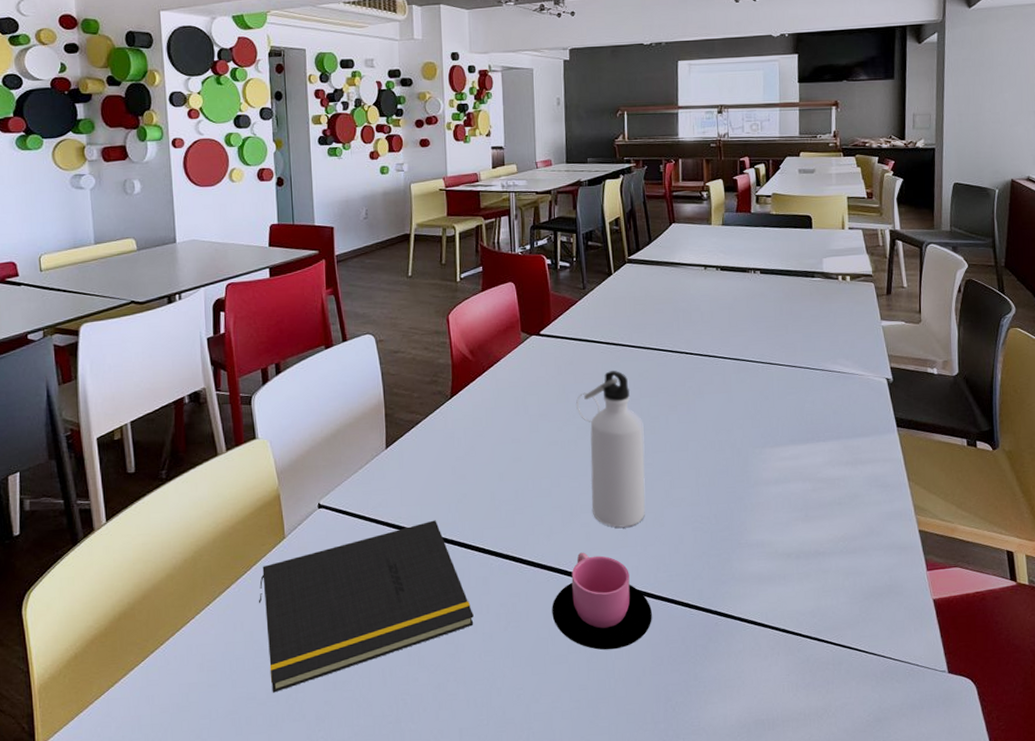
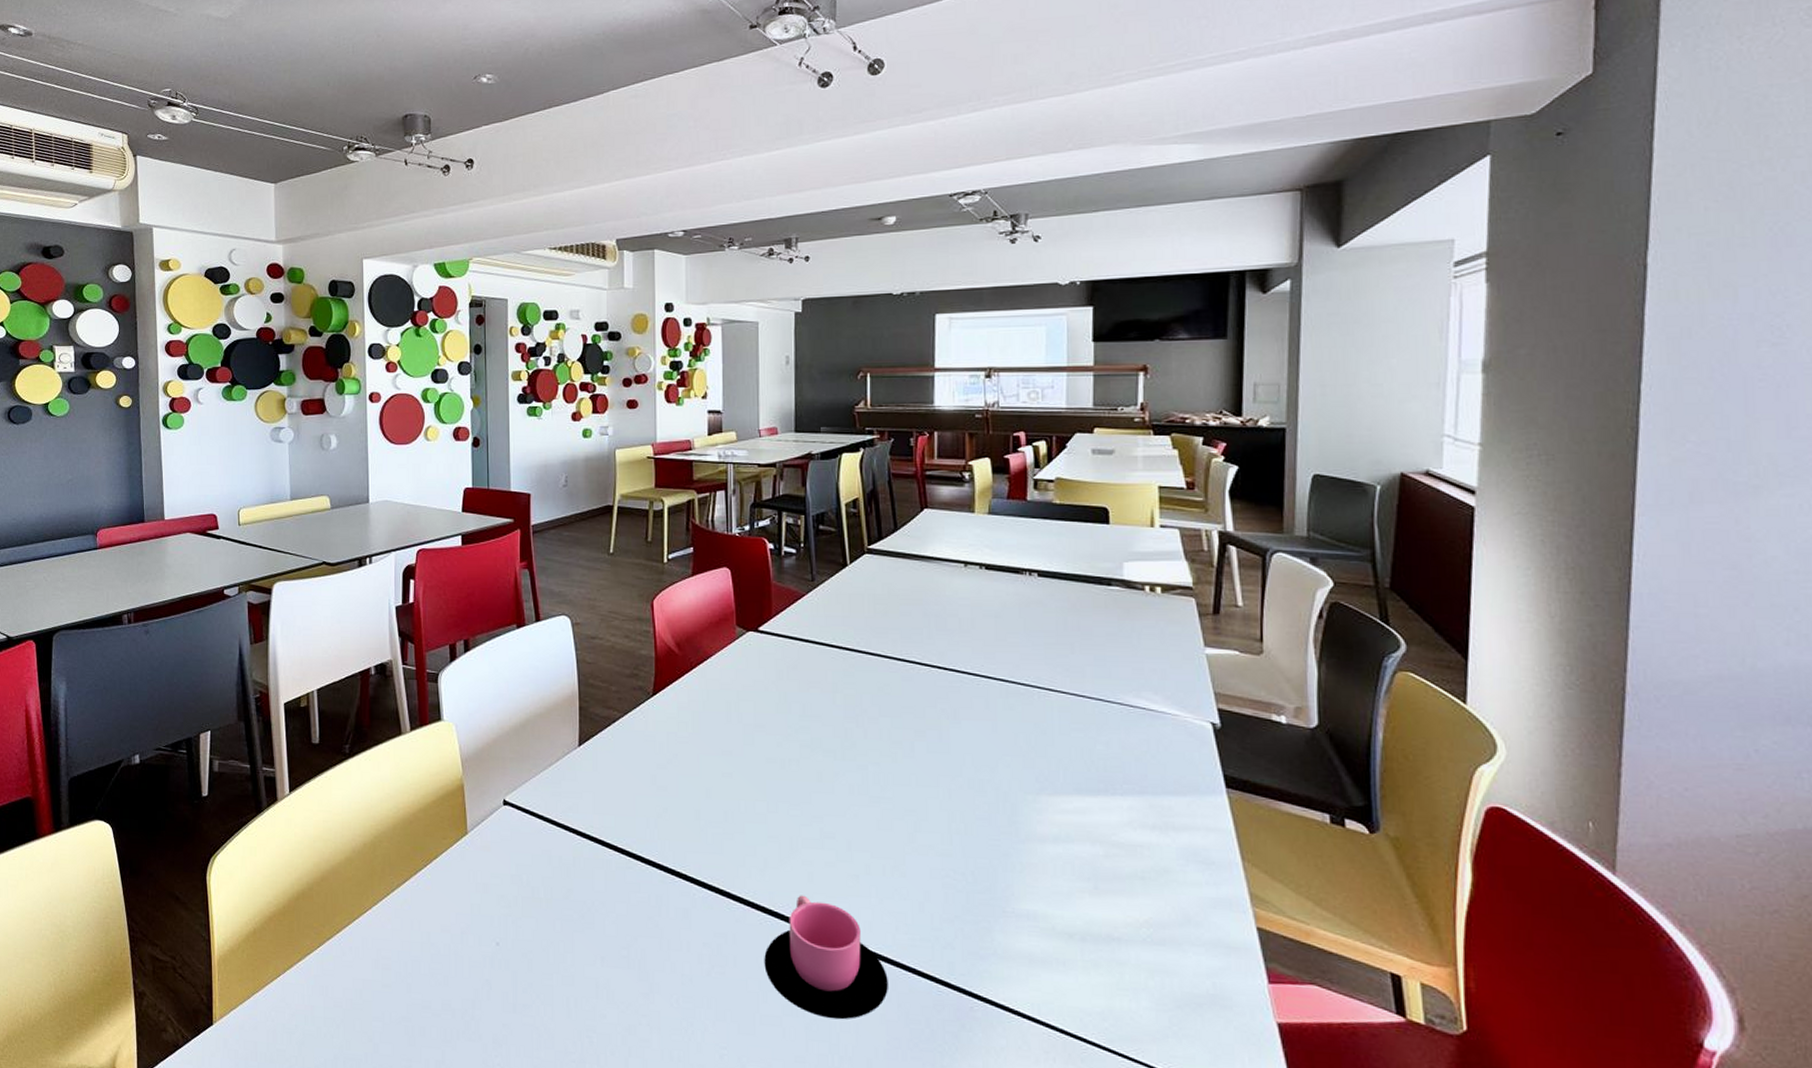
notepad: present [259,520,474,693] -> none [438,834,672,1005]
water bottle: present [576,371,646,528] -> none [800,681,884,872]

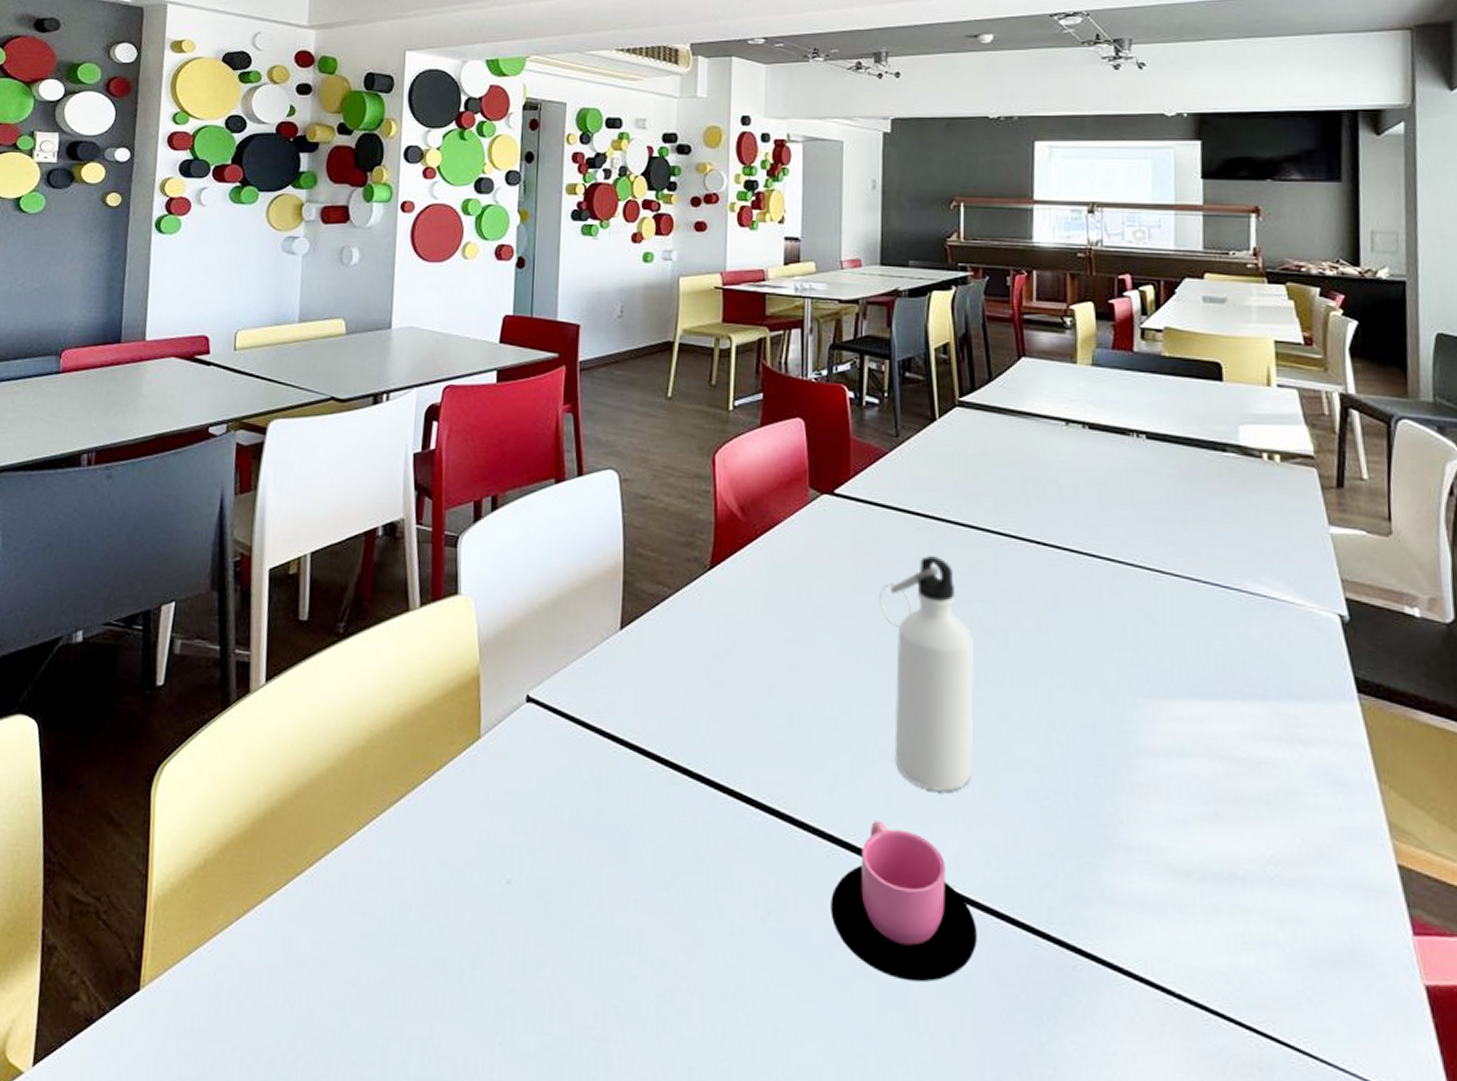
water bottle: none [800,681,884,872] -> present [879,556,974,792]

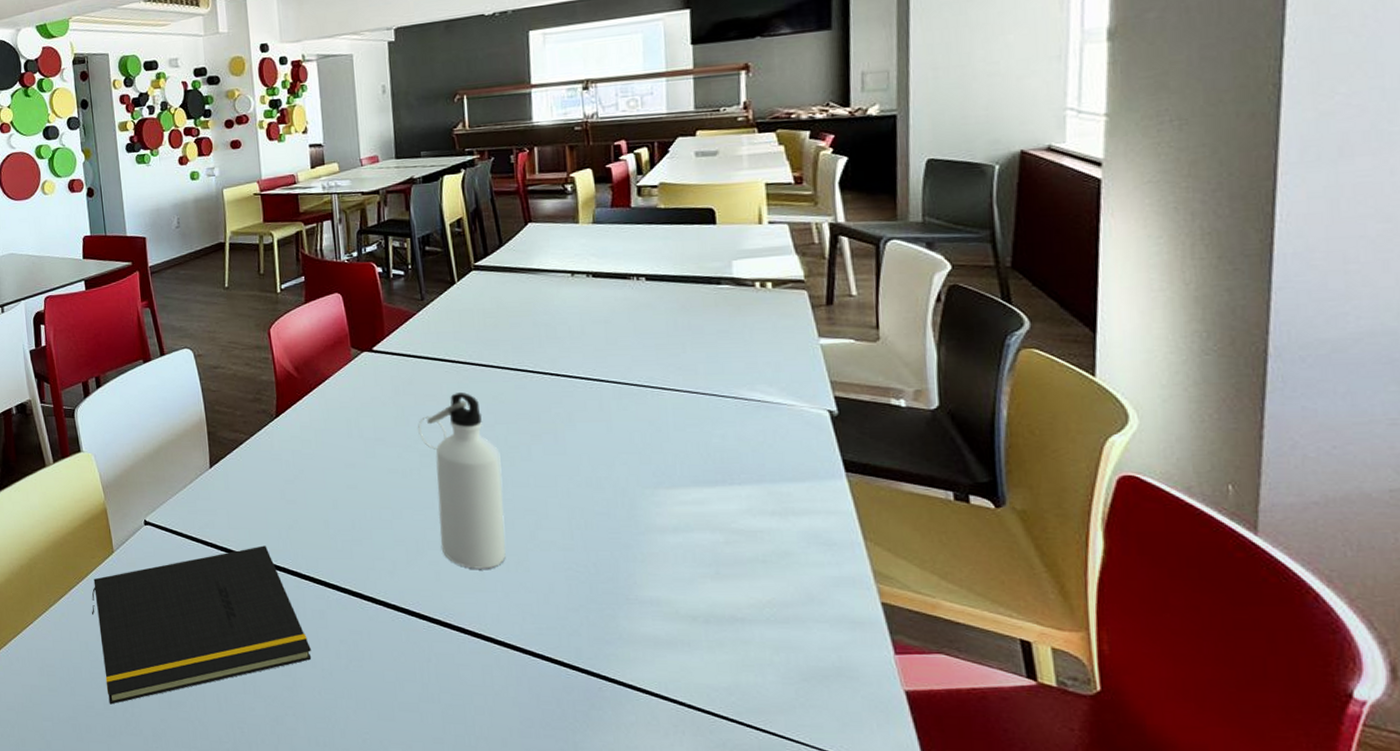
notepad: none [438,741,720,963] -> present [92,545,312,705]
cup: present [831,820,977,983] -> none [398,593,519,704]

